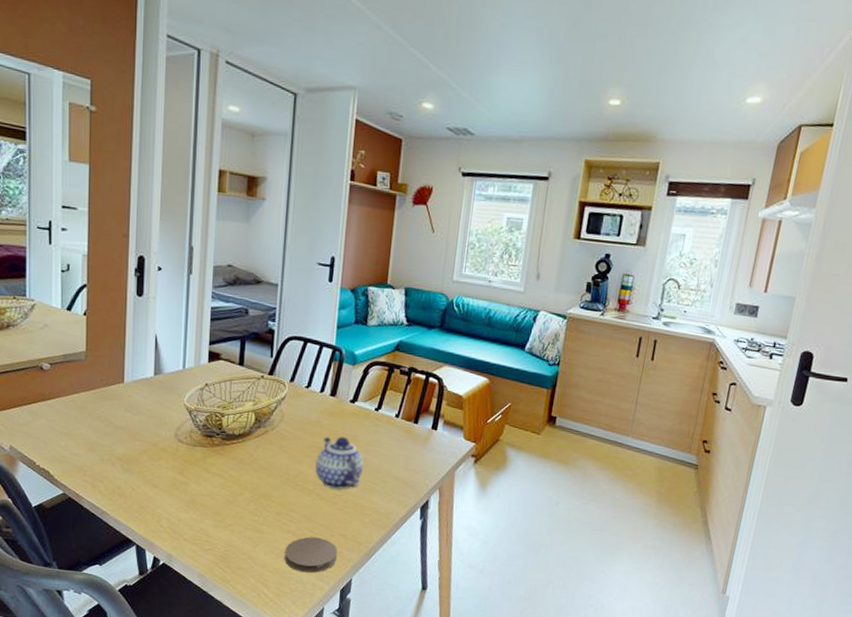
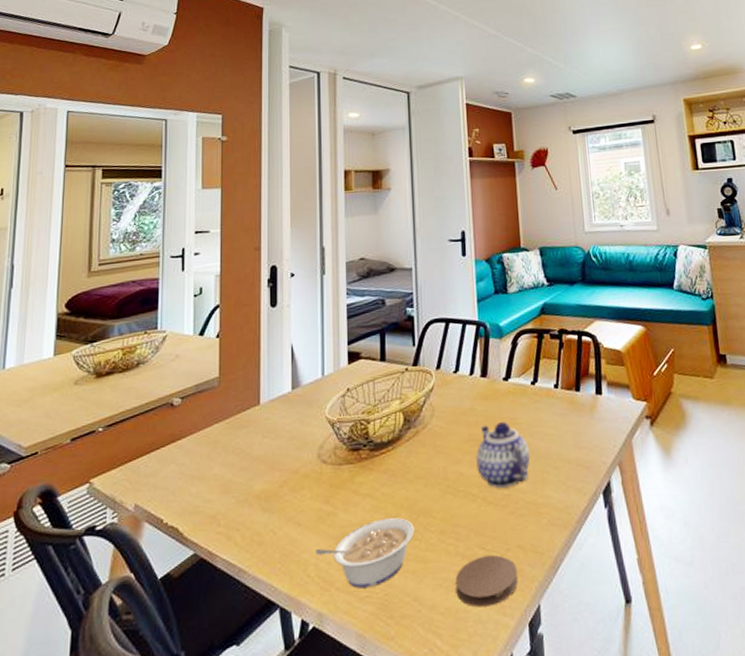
legume: none [168,494,255,544] -> present [316,518,414,589]

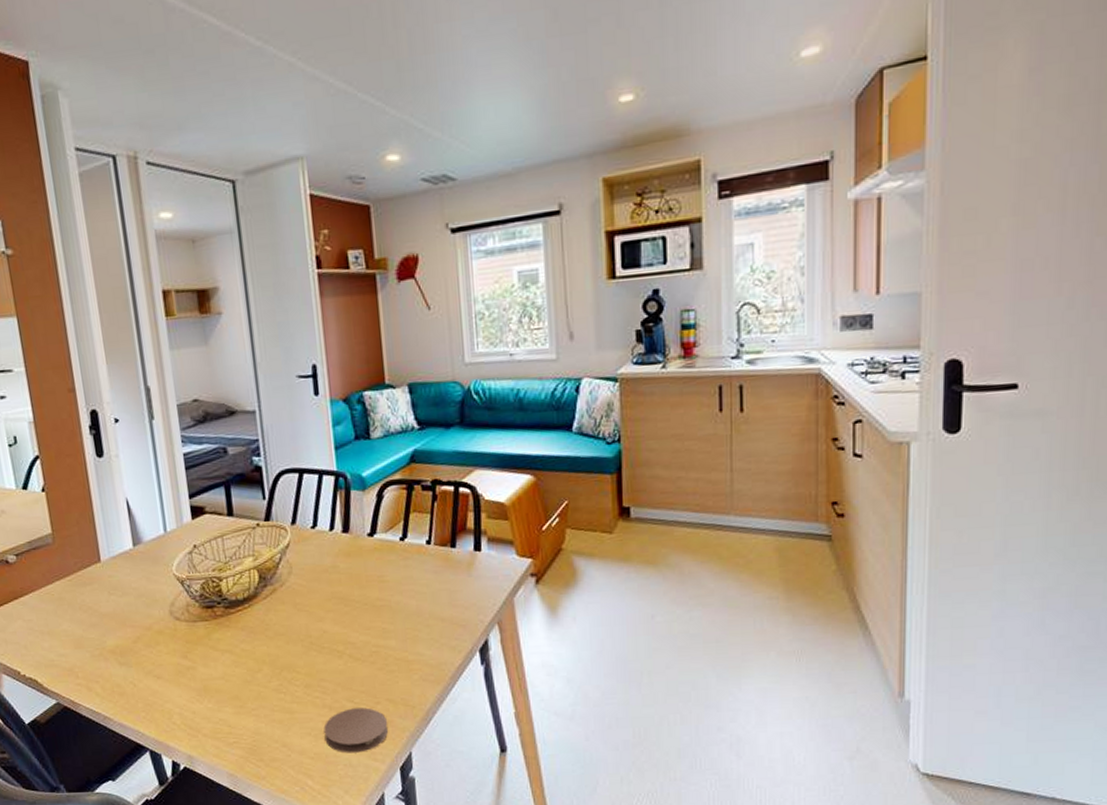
legume: present [316,518,414,589] -> none [178,672,279,735]
teapot: present [476,422,531,488] -> none [340,580,400,645]

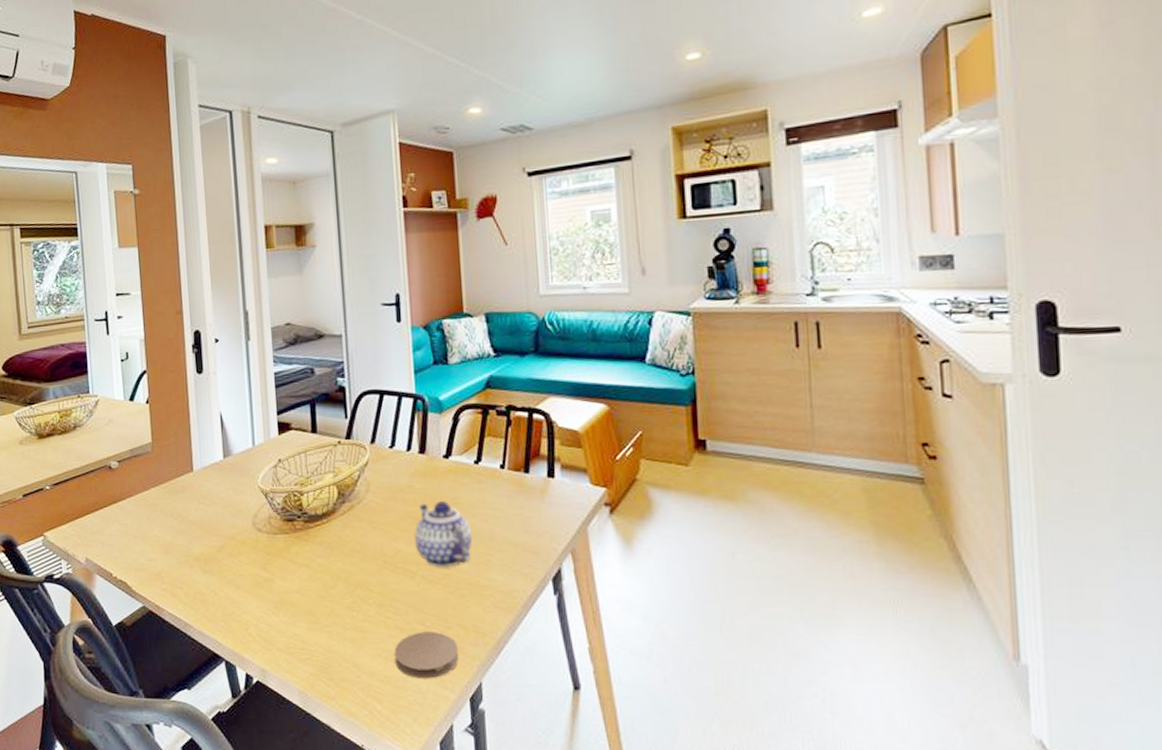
teapot: none [340,580,400,645] -> present [414,501,473,567]

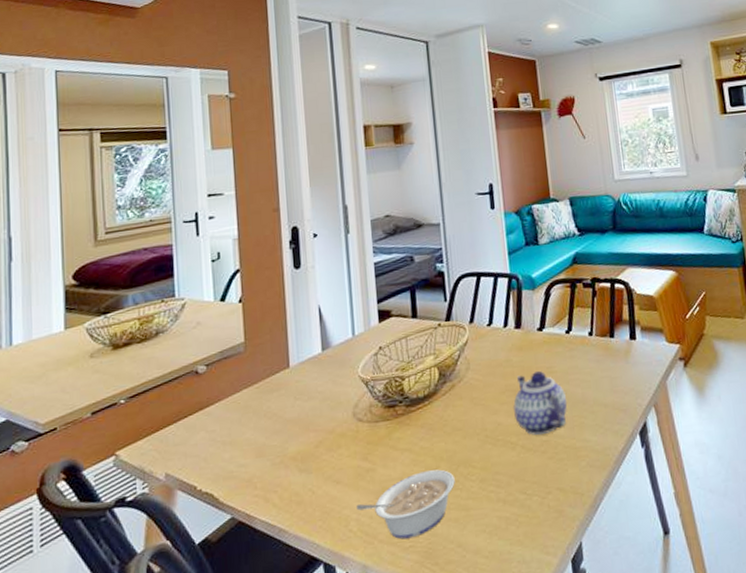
legume: none [255,588,352,651] -> present [356,469,455,540]
coaster: present [394,632,459,679] -> none [498,498,560,549]

